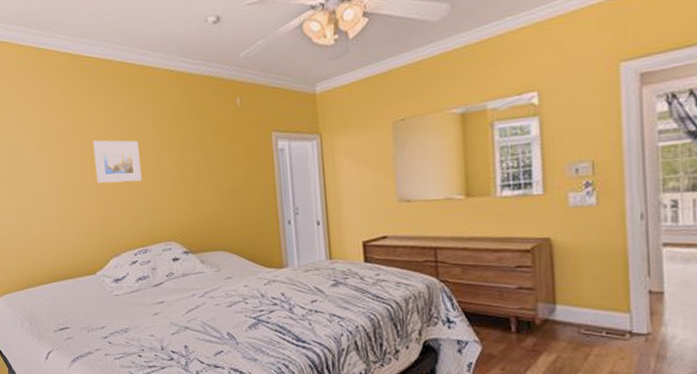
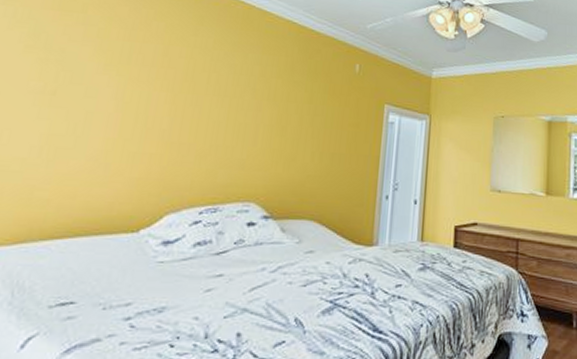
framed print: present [92,140,142,183] -> none [173,73,238,129]

